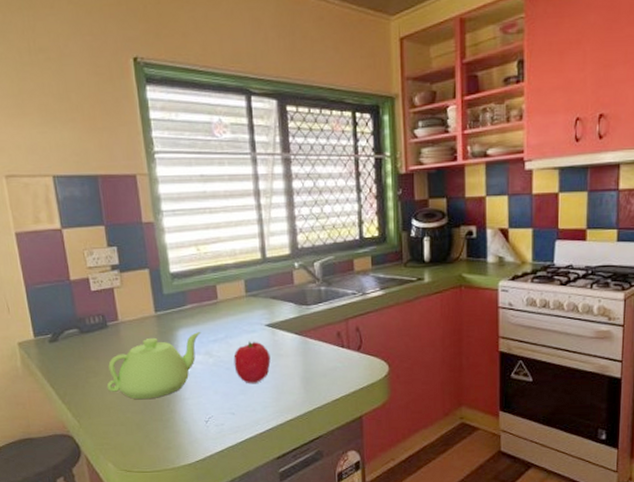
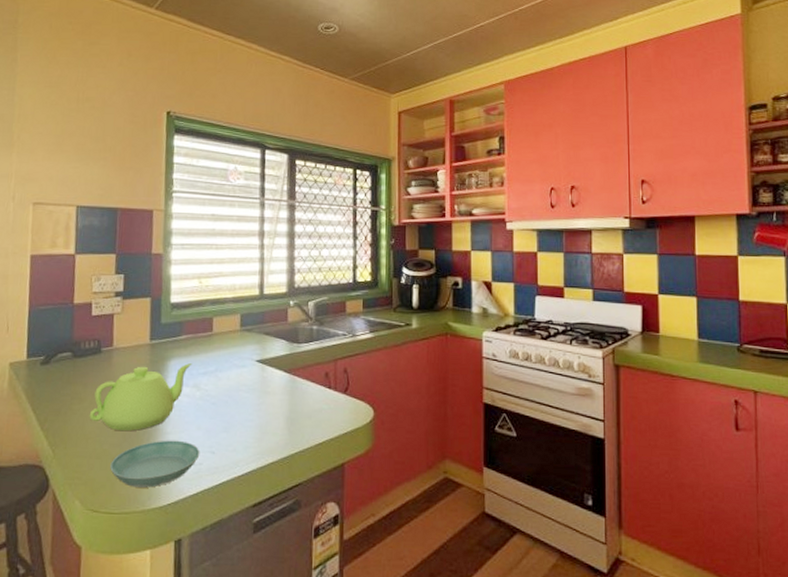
saucer: none [135,404,221,448] -> present [110,440,200,488]
fruit: present [233,341,271,384] -> none [220,376,258,422]

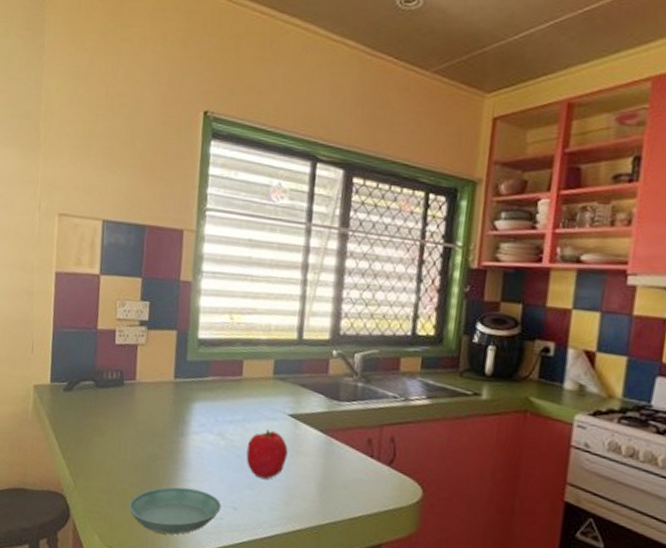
teapot: present [89,363,192,432] -> none [109,405,218,474]
fruit: none [220,376,258,422] -> present [246,429,288,480]

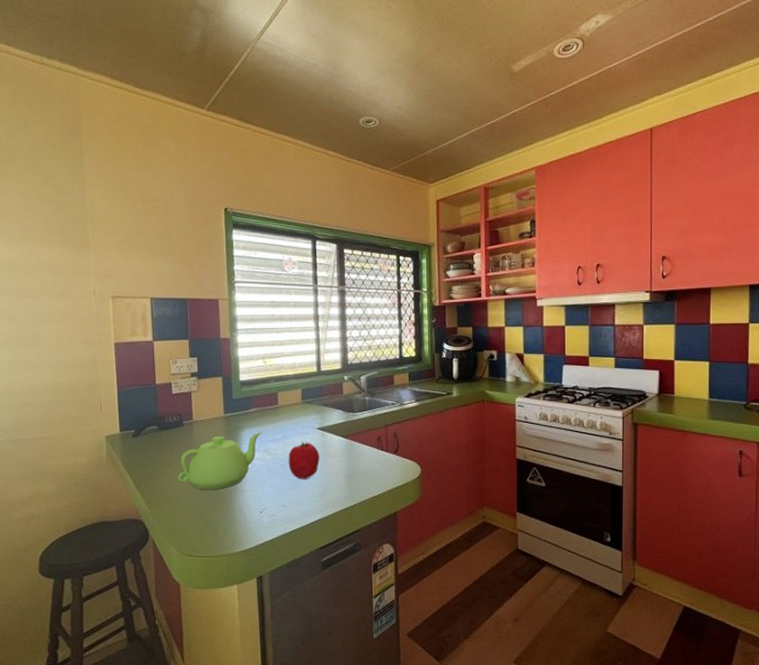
teapot: none [109,405,218,474] -> present [177,432,262,490]
saucer: present [129,487,222,535] -> none [199,496,274,536]

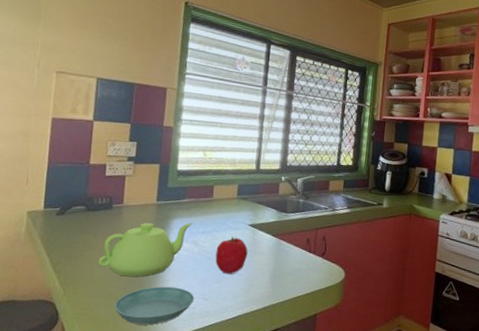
saucer: none [199,496,274,536] -> present [114,286,195,325]

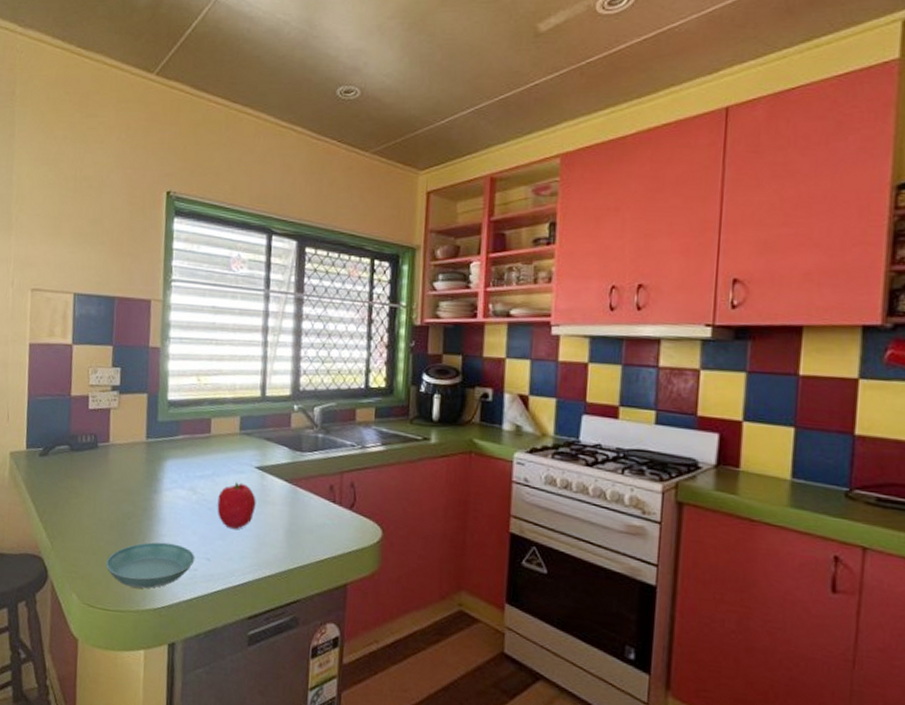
teapot: present [98,222,193,277] -> none [85,464,189,530]

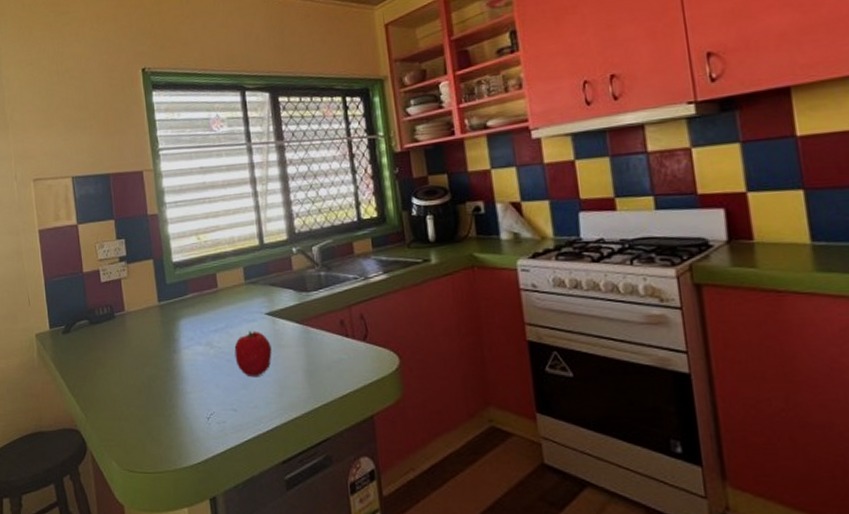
saucer: present [106,542,195,589] -> none [139,399,222,447]

